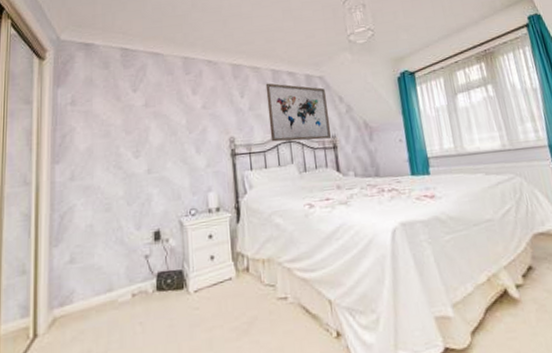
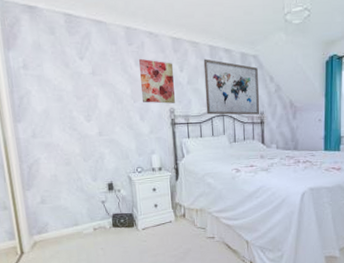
wall art: none [195,86,235,133] -> present [138,58,175,104]

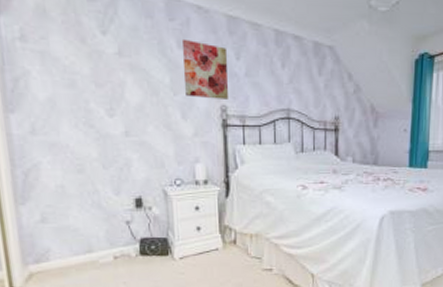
wall art: present [203,58,260,115] -> none [266,46,335,119]

